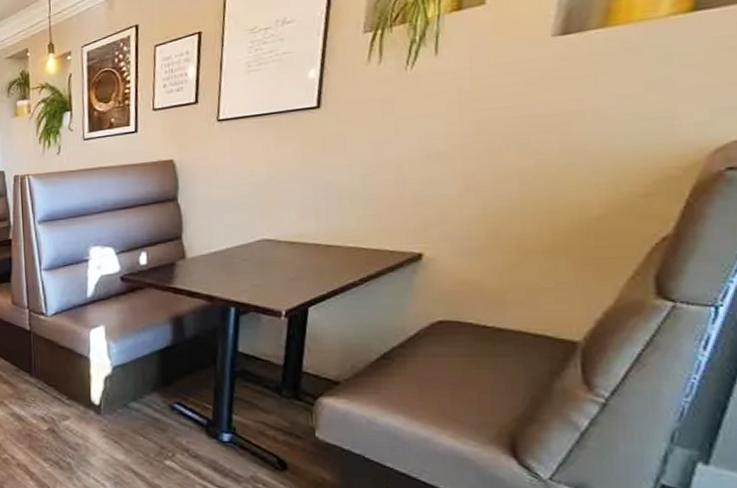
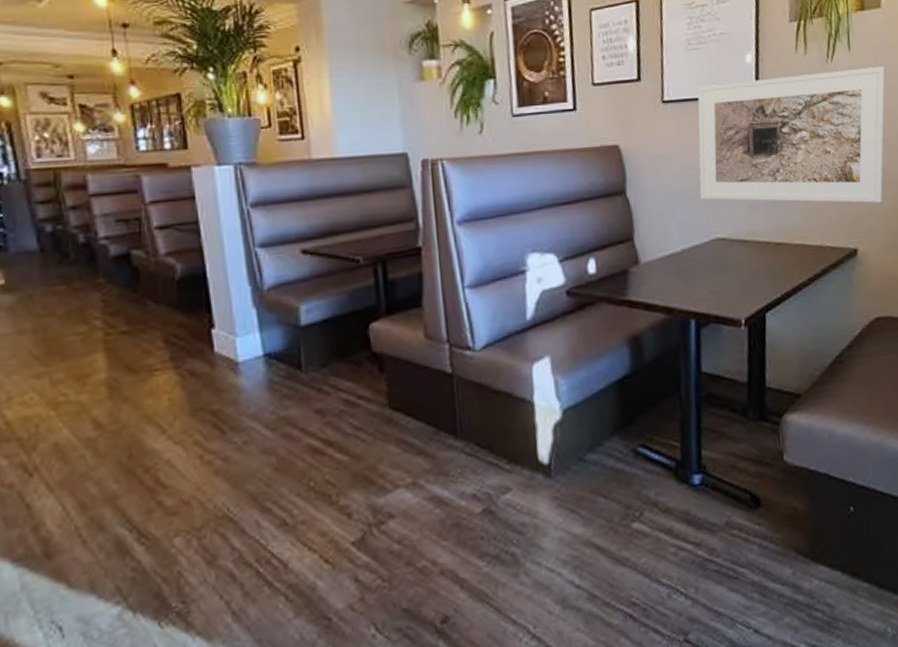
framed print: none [249,67,483,209] -> present [697,66,886,203]

